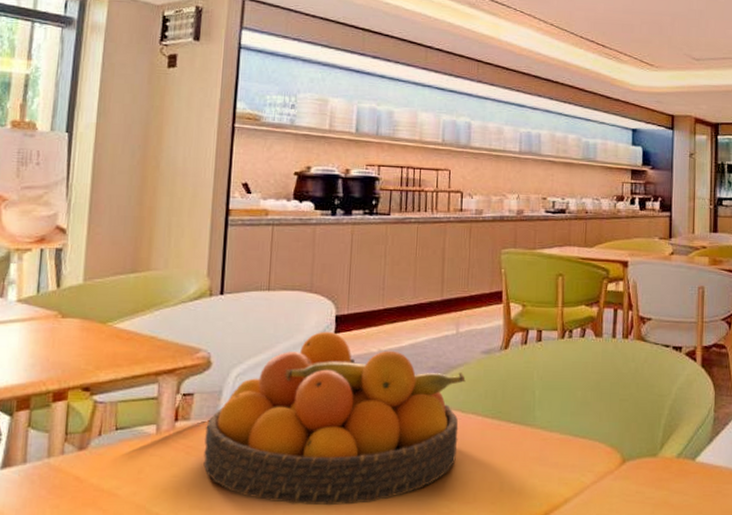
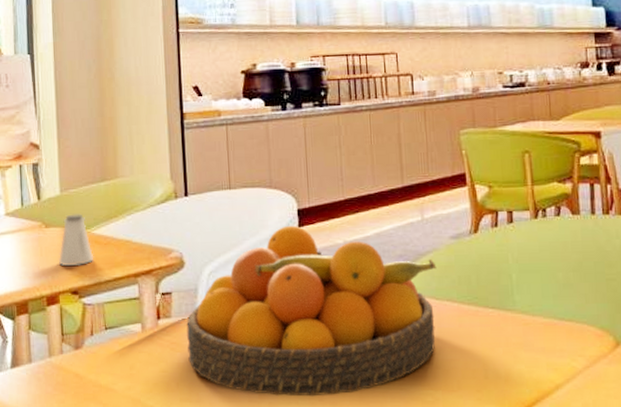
saltshaker: none [71,305,113,361] -> present [58,214,94,267]

